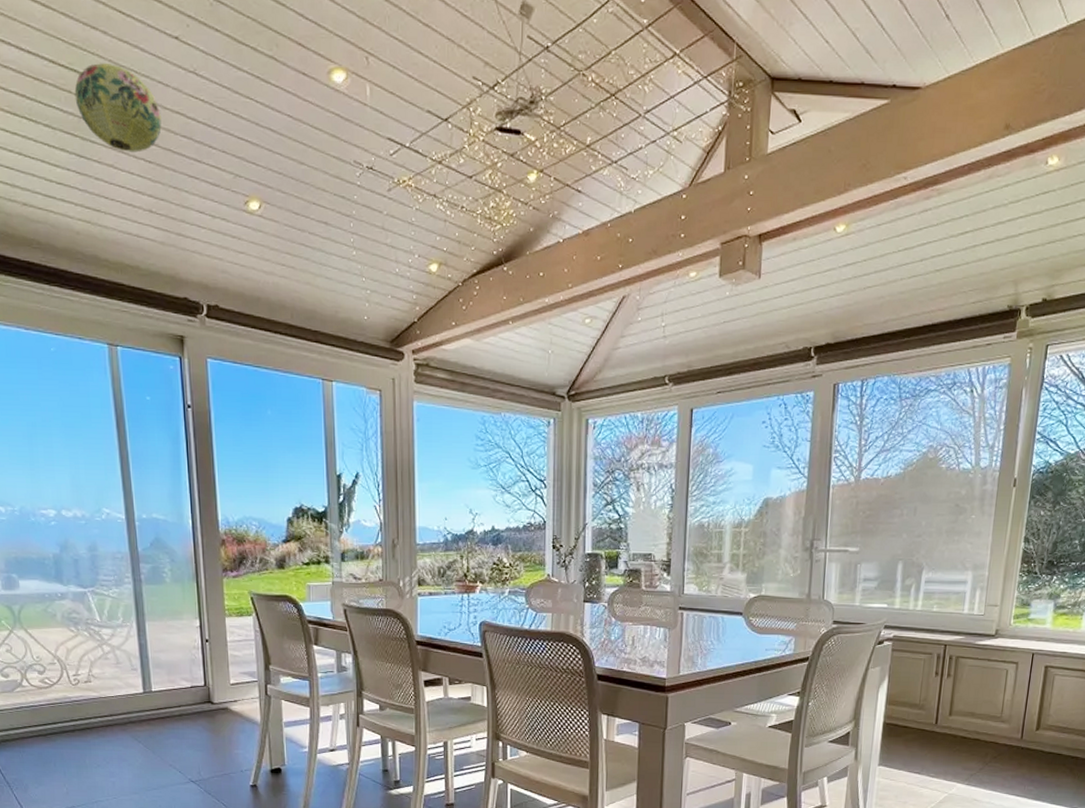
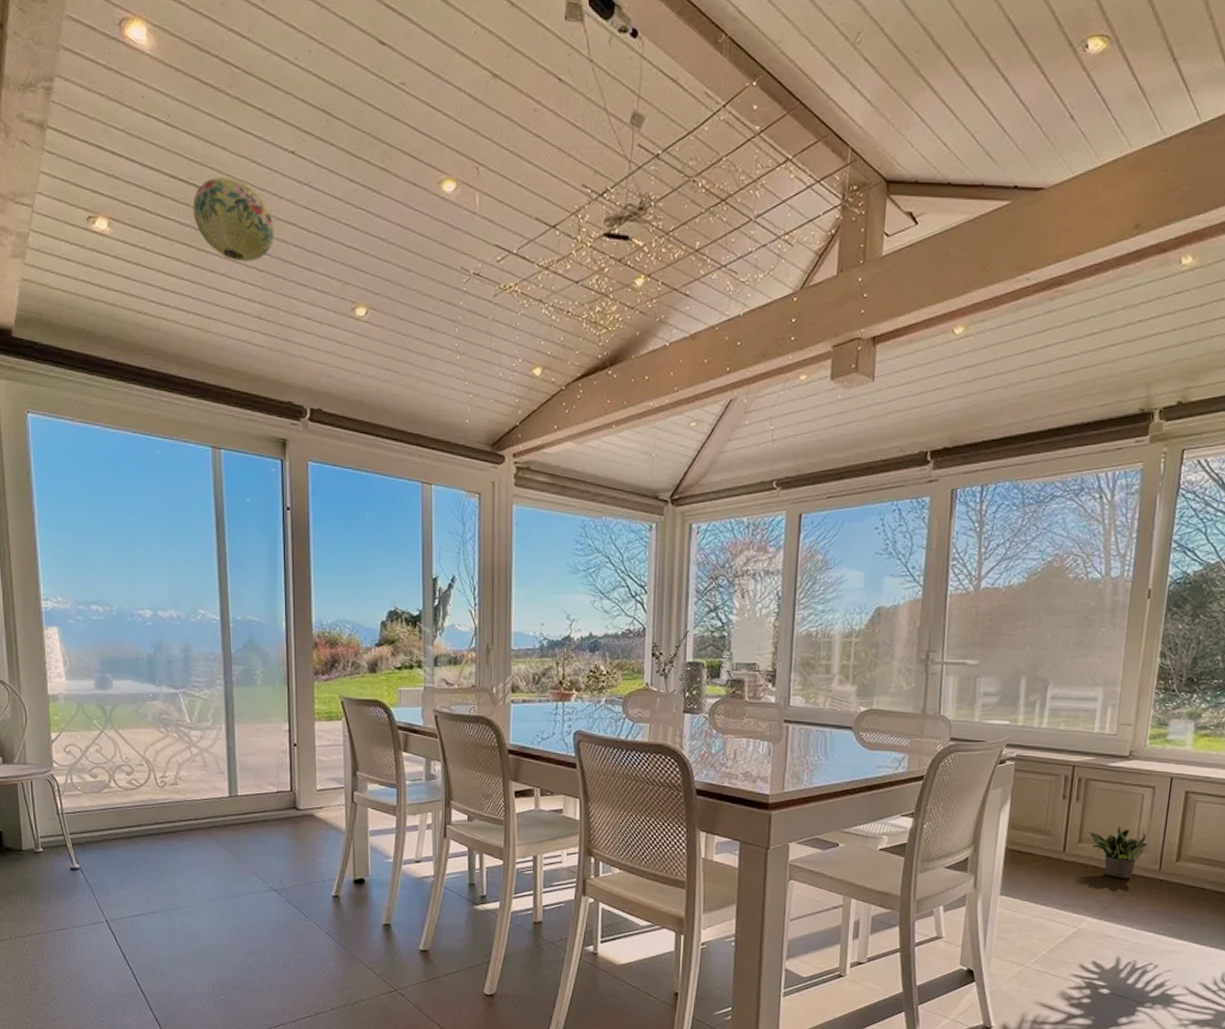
potted plant: none [957,699,1010,747] -> present [1088,825,1147,879]

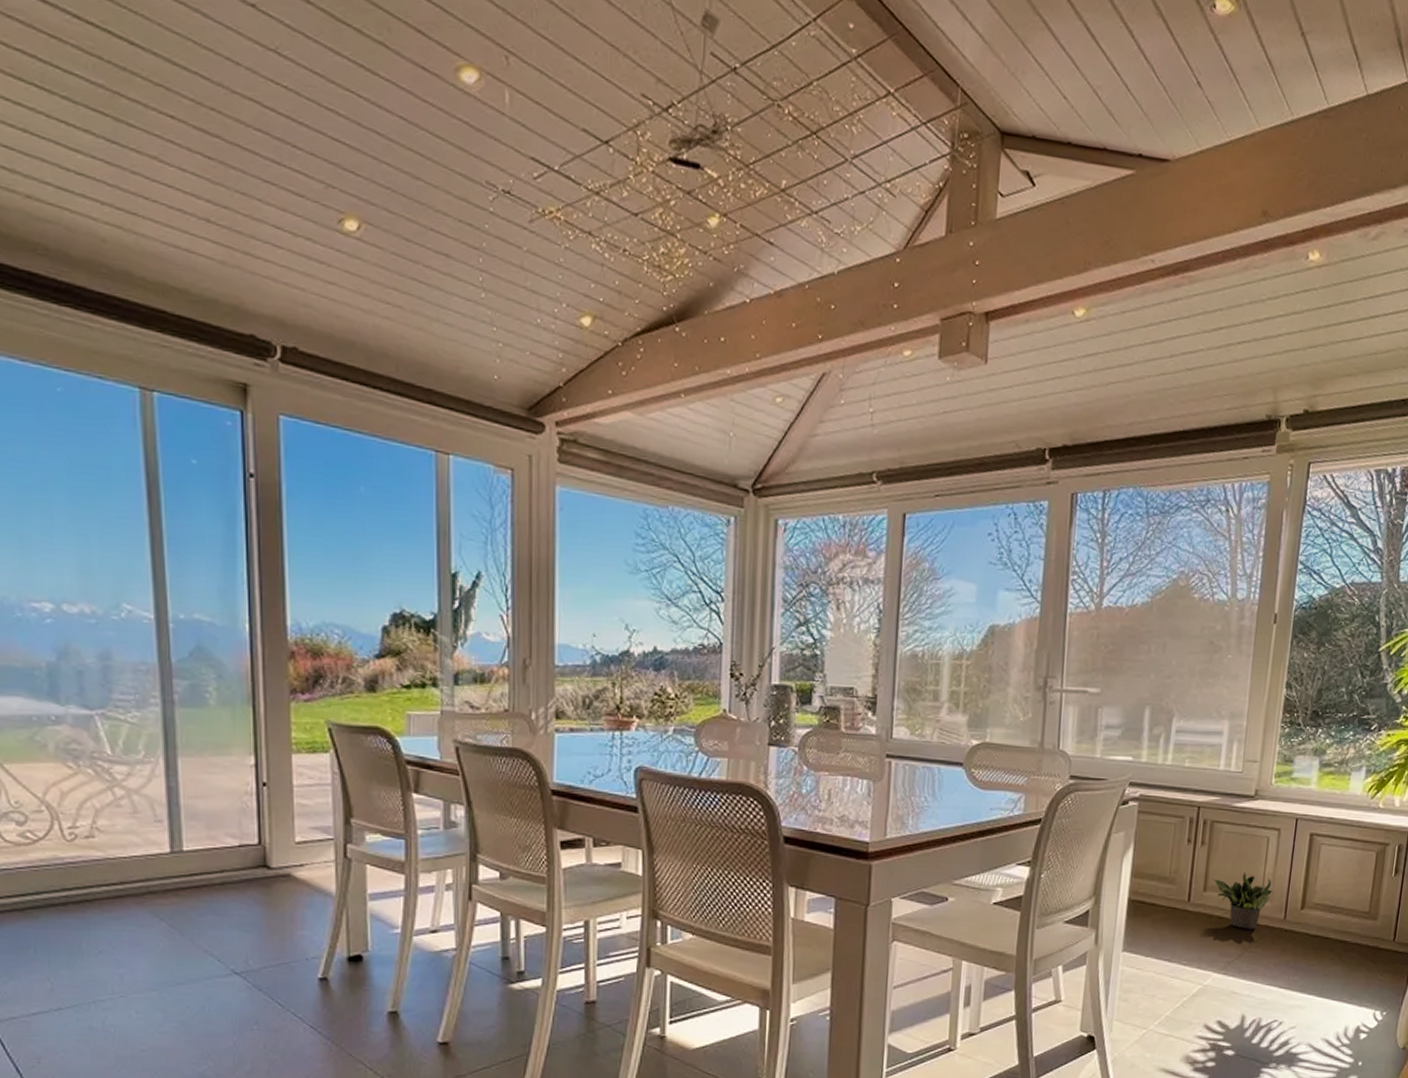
paper lantern: present [192,177,274,262] -> none [107,25,228,145]

